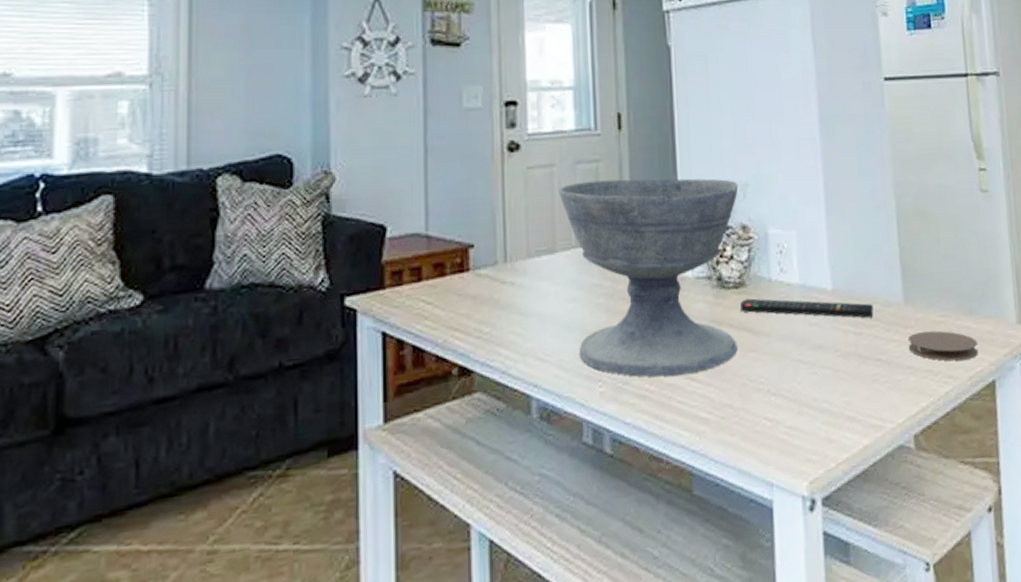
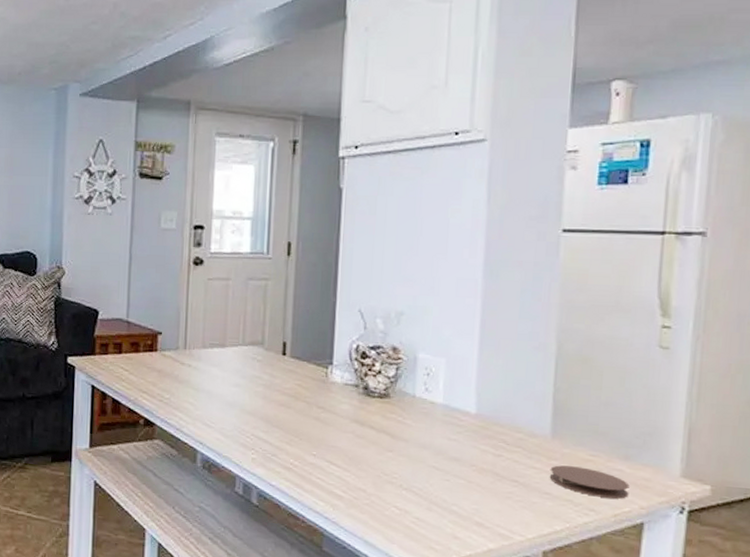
bowl: present [558,178,739,378] -> none [232,295,394,459]
remote control: present [740,298,874,318] -> none [383,408,517,444]

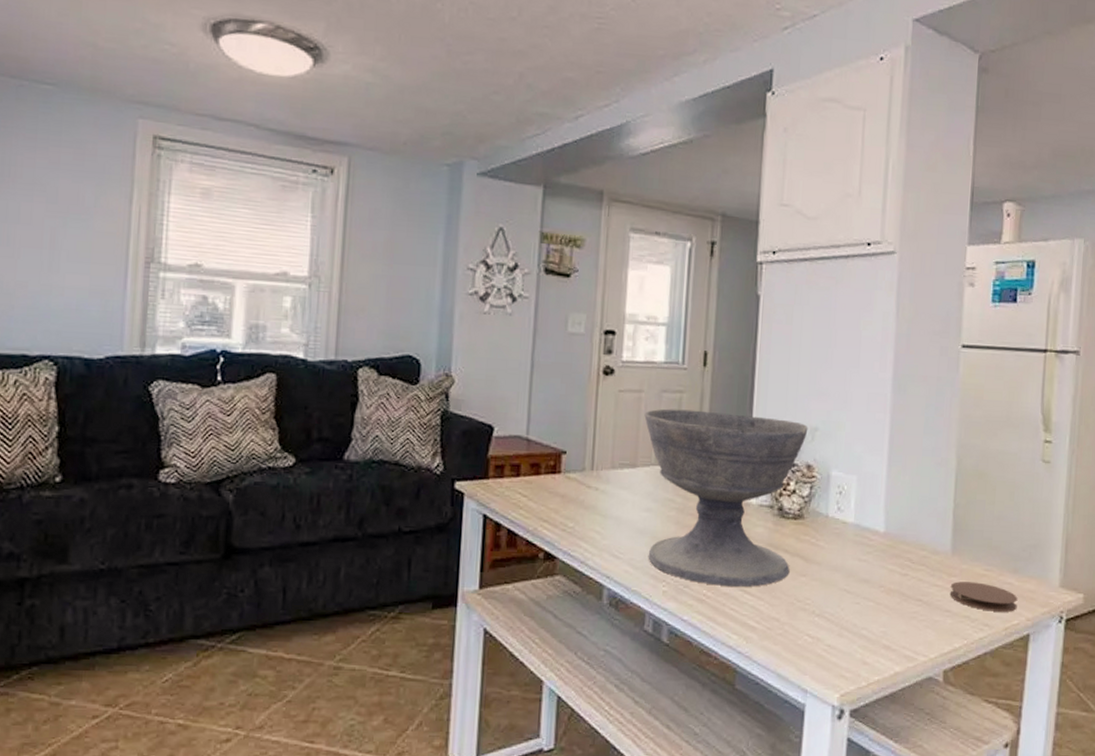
bowl: none [232,295,394,459] -> present [644,408,808,587]

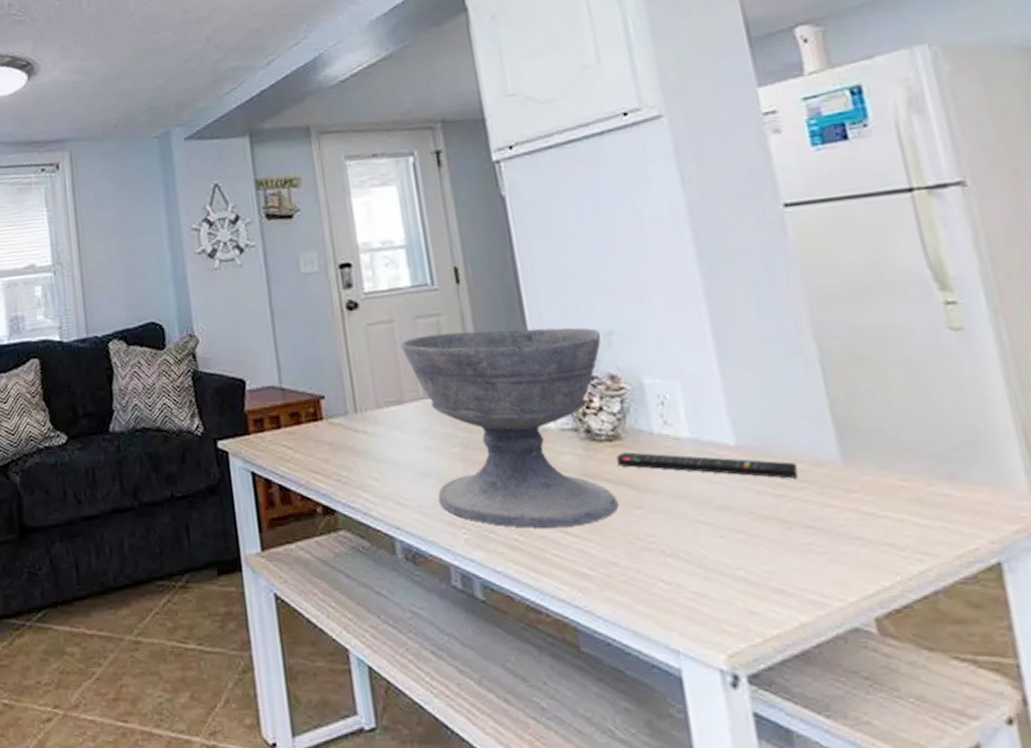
remote control: none [797,530,921,562] -> present [617,452,798,479]
coaster: present [949,581,1018,612] -> none [852,497,970,535]

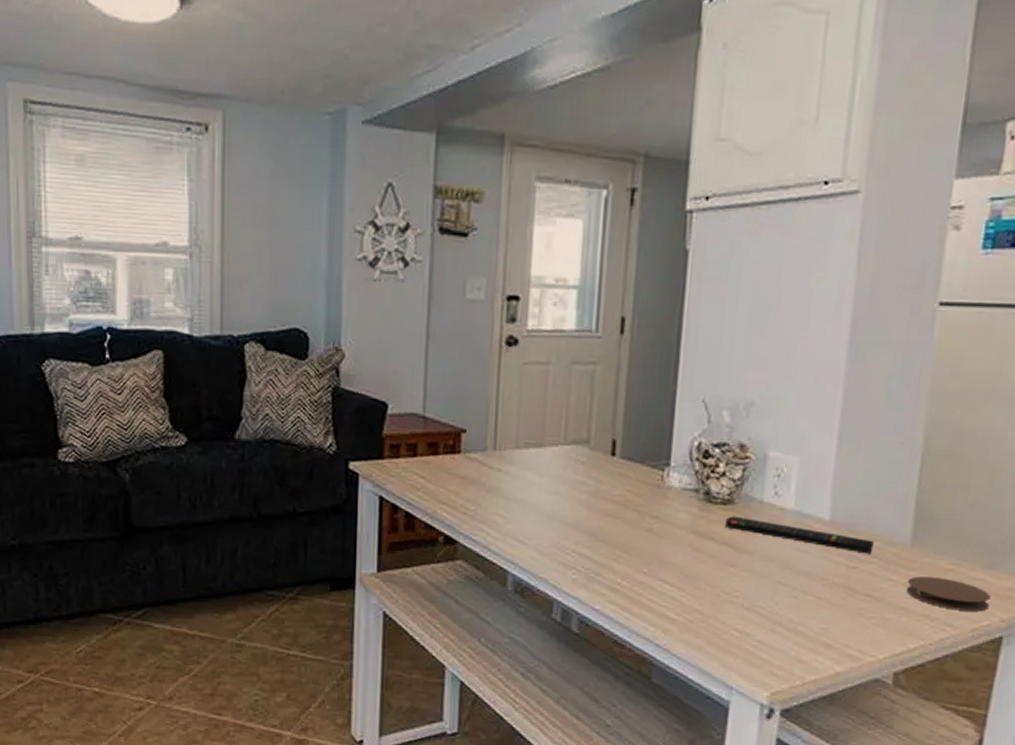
bowl: present [400,327,619,529] -> none [552,382,743,577]
coaster: none [852,497,970,535] -> present [906,576,991,612]

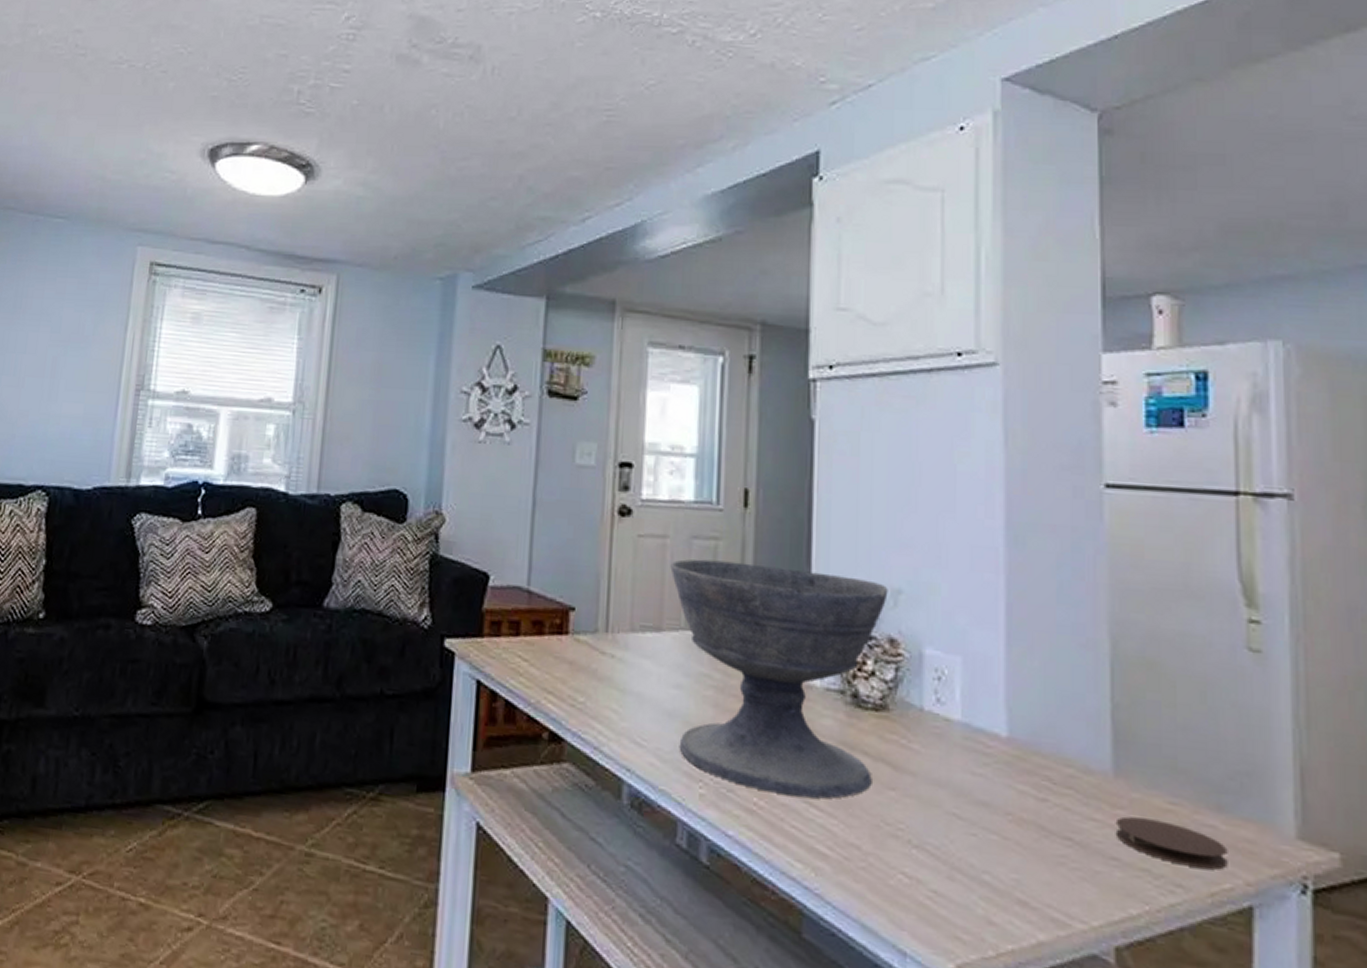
bowl: none [552,382,743,577] -> present [670,559,888,799]
remote control: present [725,516,874,554] -> none [880,725,1066,784]

